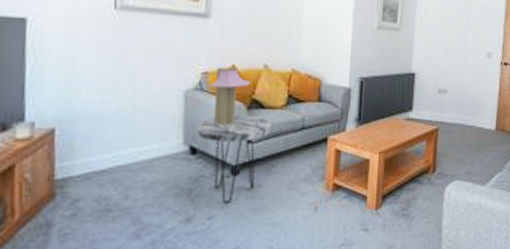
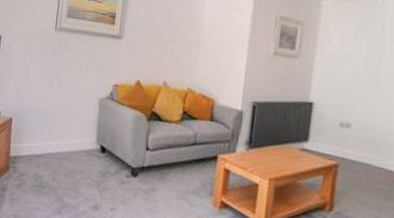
side table: present [196,115,272,203] -> none [106,124,167,200]
table lamp: present [209,67,252,126] -> none [118,81,152,132]

